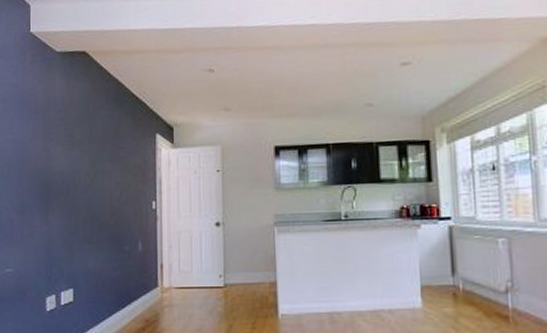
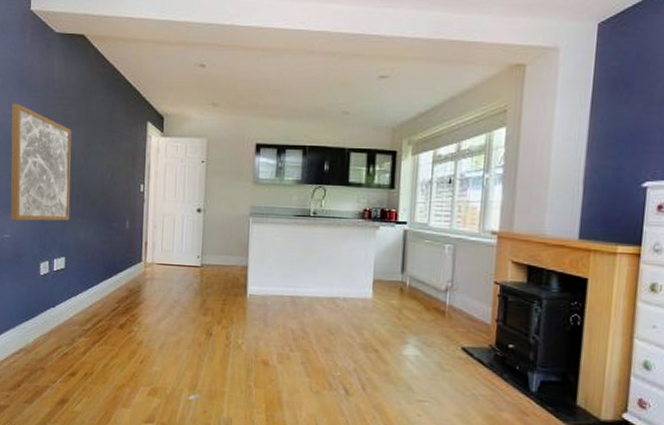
wall art: none [12,127,77,253] -> present [11,103,71,221]

